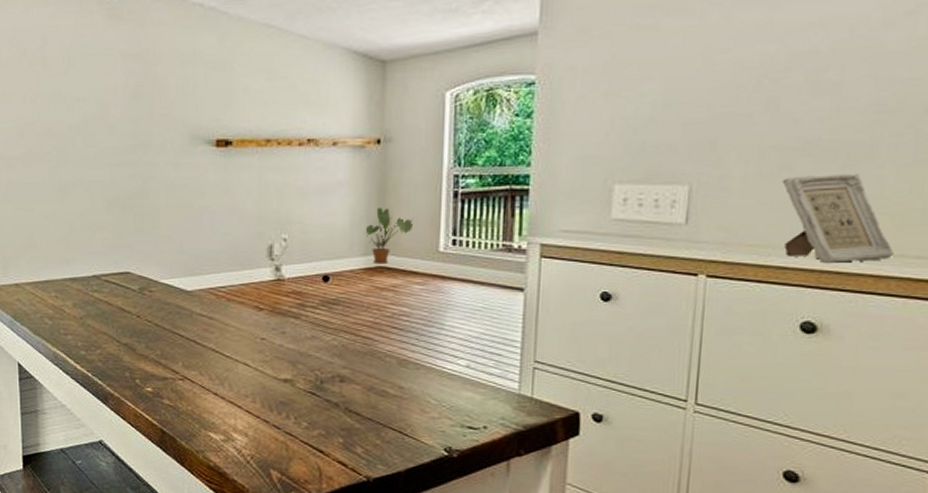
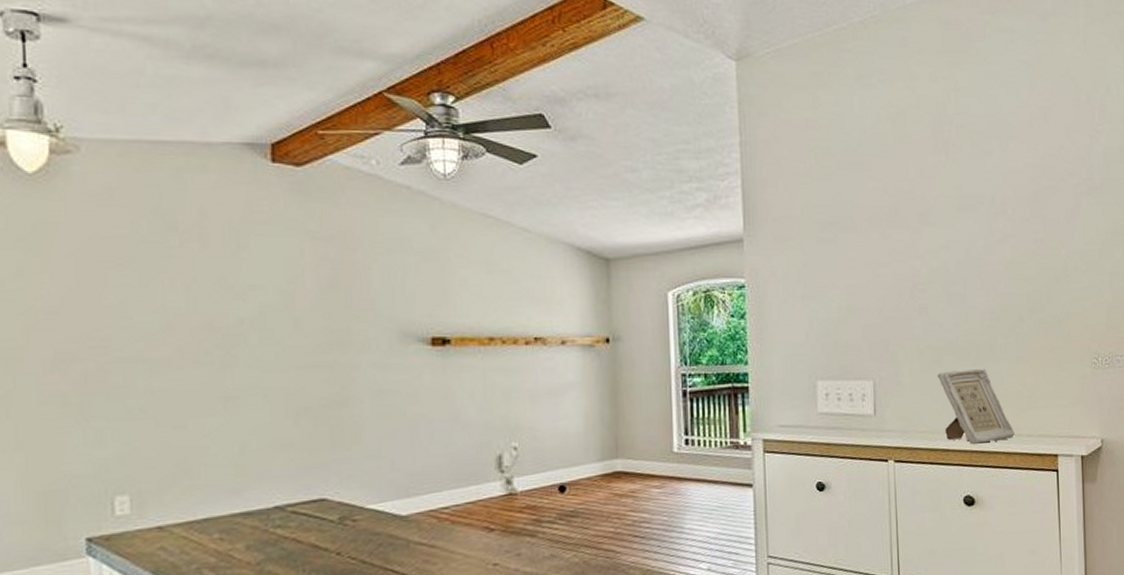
house plant: present [363,208,414,264] -> none [598,409,648,470]

